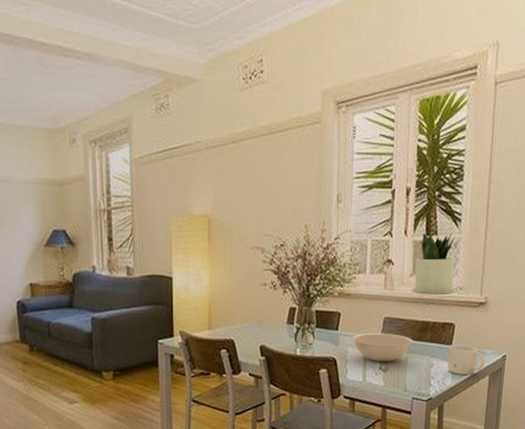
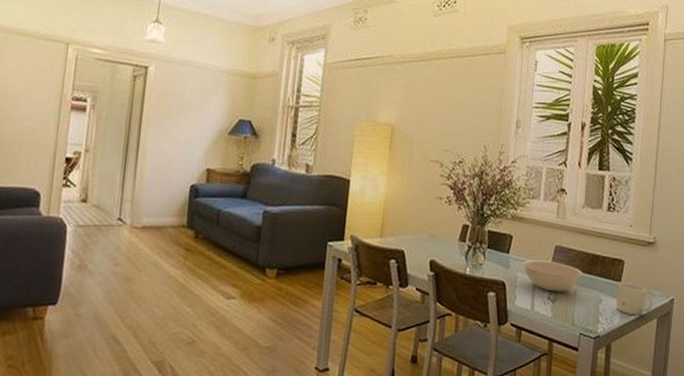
planter: present [410,232,457,296] -> none [582,167,627,231]

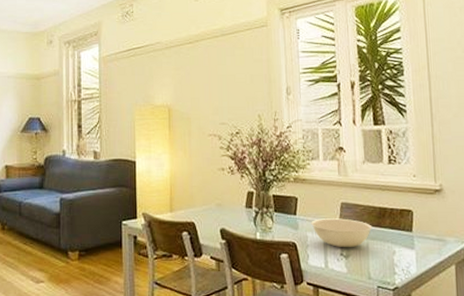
mug: present [615,282,653,316] -> none [408,232,448,264]

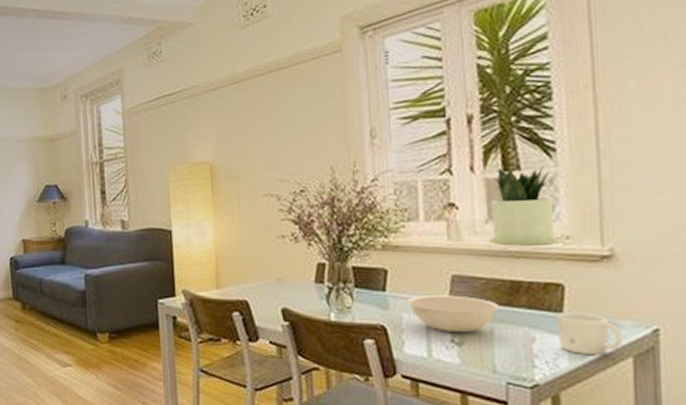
planter: none [364,122,411,182] -> present [487,165,562,247]
mug: none [408,232,448,264] -> present [556,313,622,356]

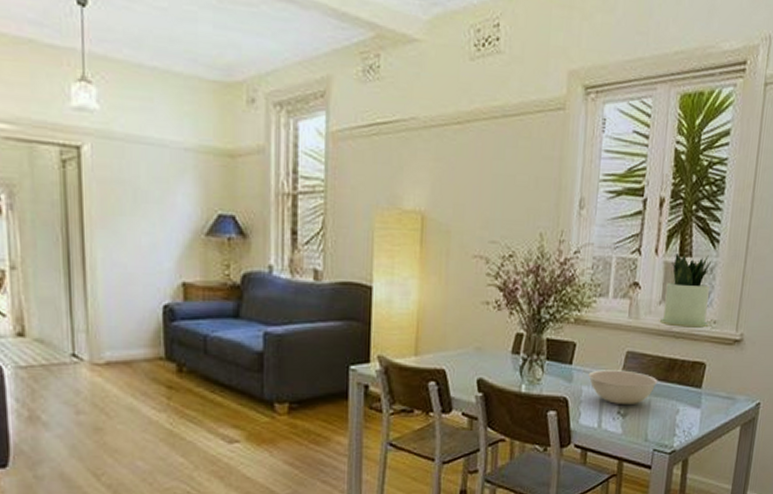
mug: present [556,313,622,356] -> none [694,388,737,425]

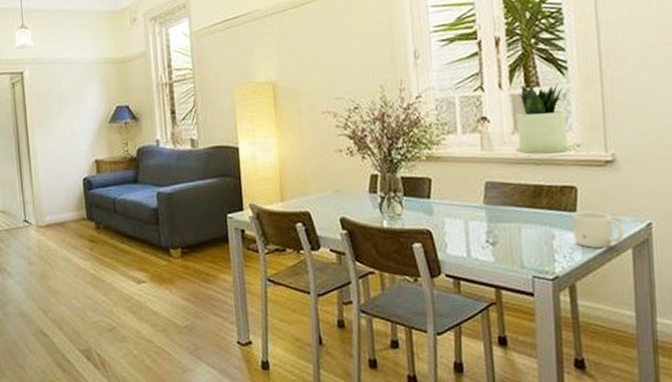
bowl: present [588,370,658,406] -> none [448,200,525,234]
mug: none [694,388,737,425] -> present [571,211,624,249]

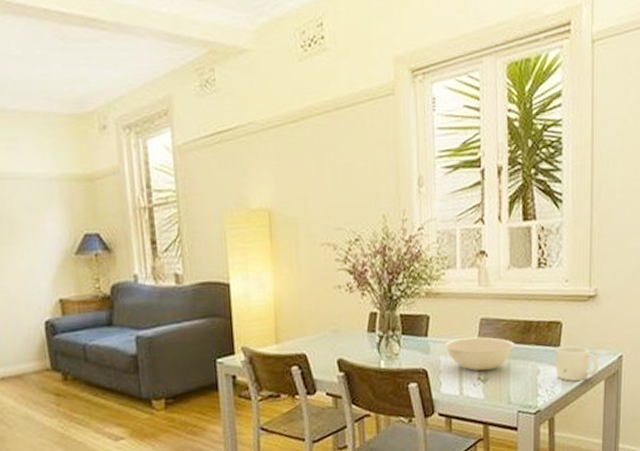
bowl: none [448,200,525,234] -> present [445,337,515,371]
planter: present [513,81,574,155] -> none [508,215,562,290]

